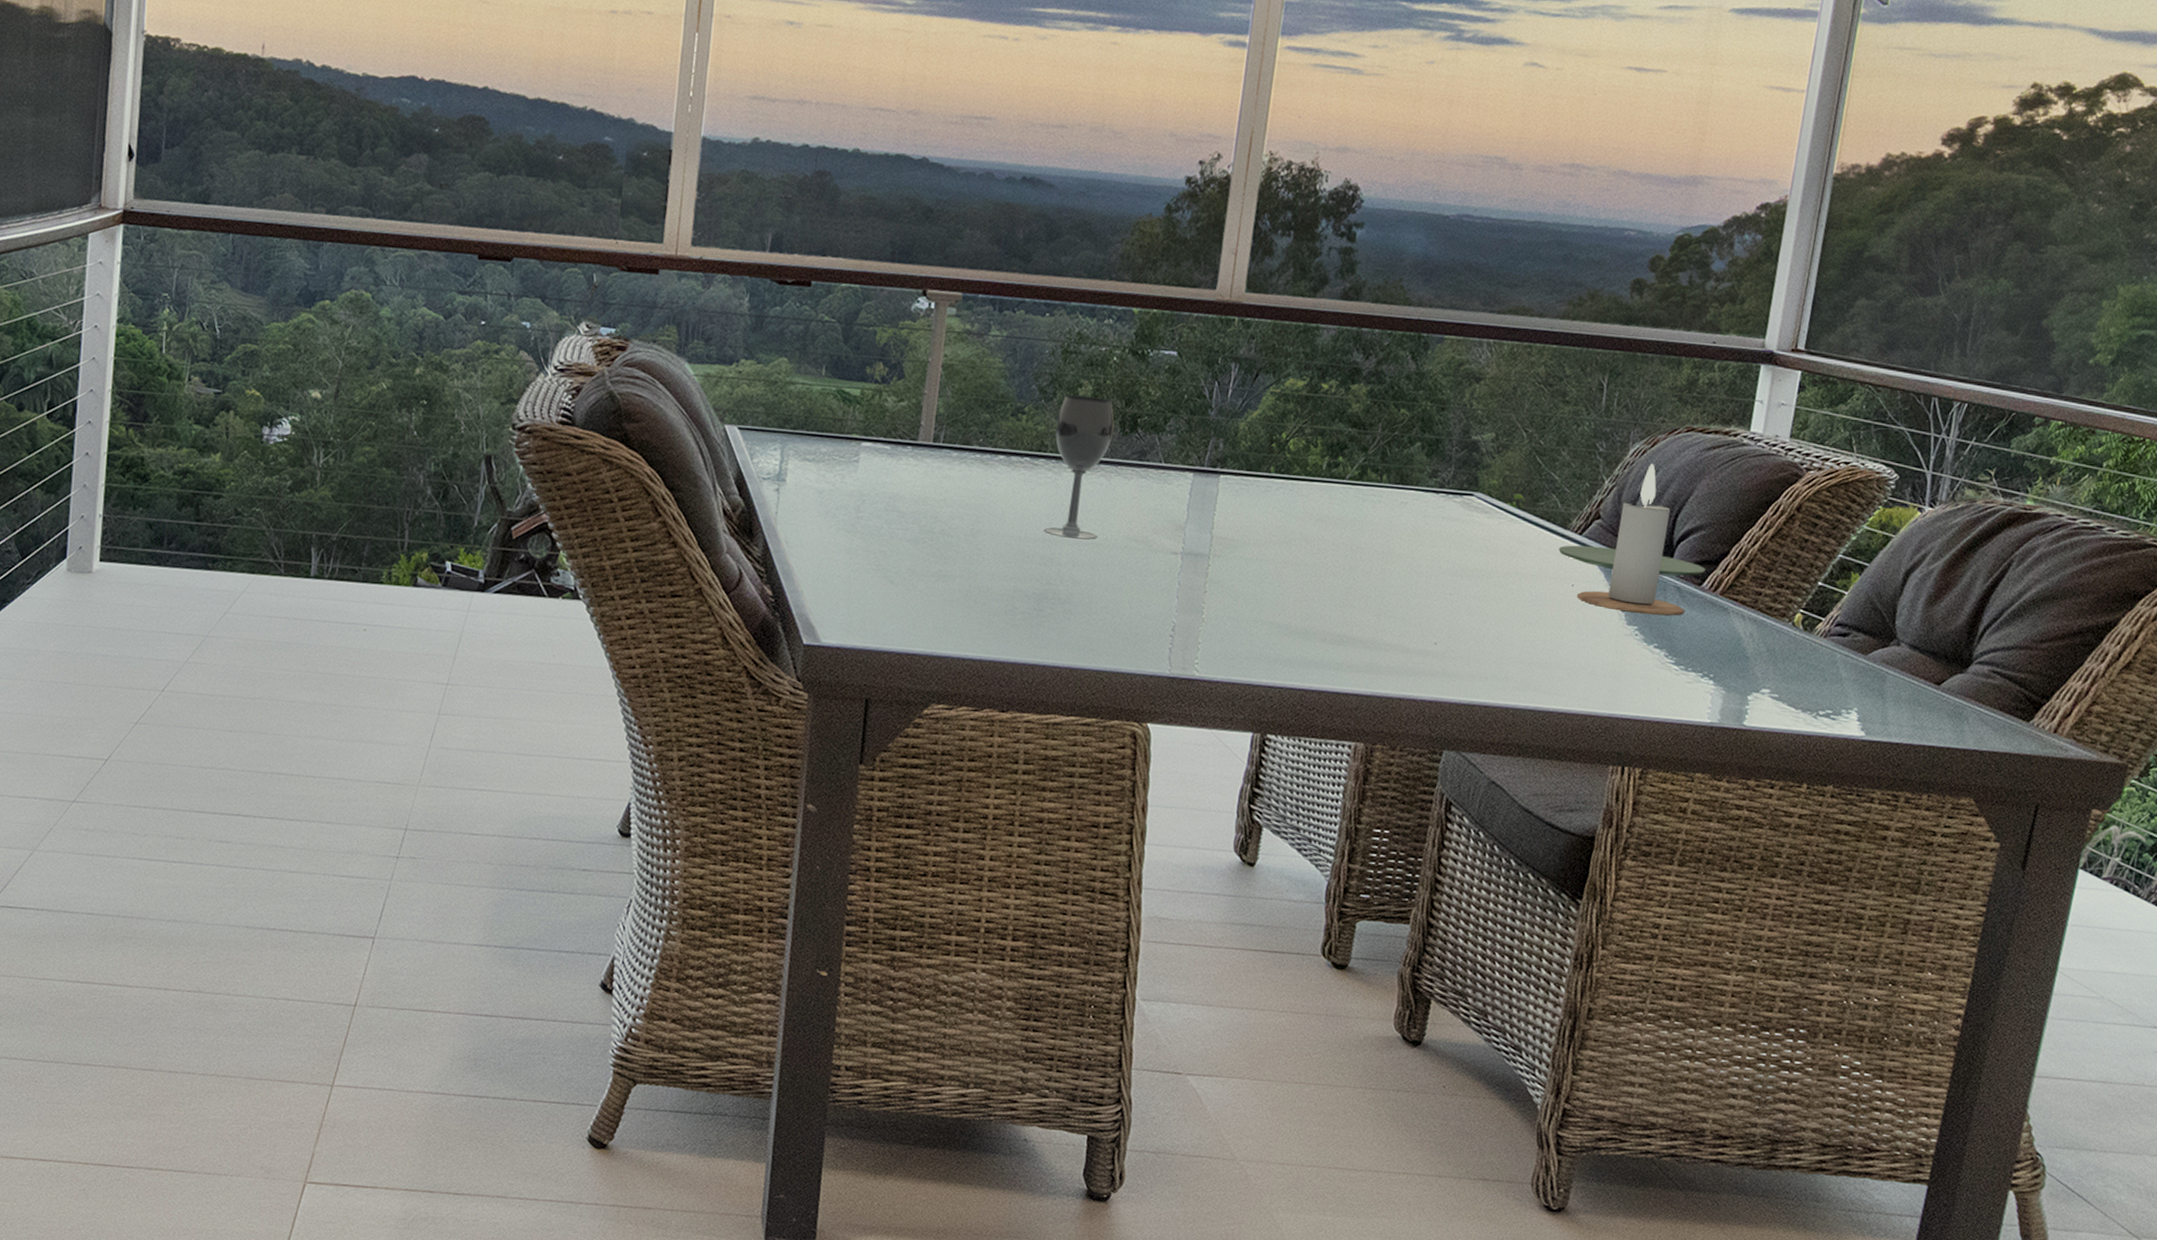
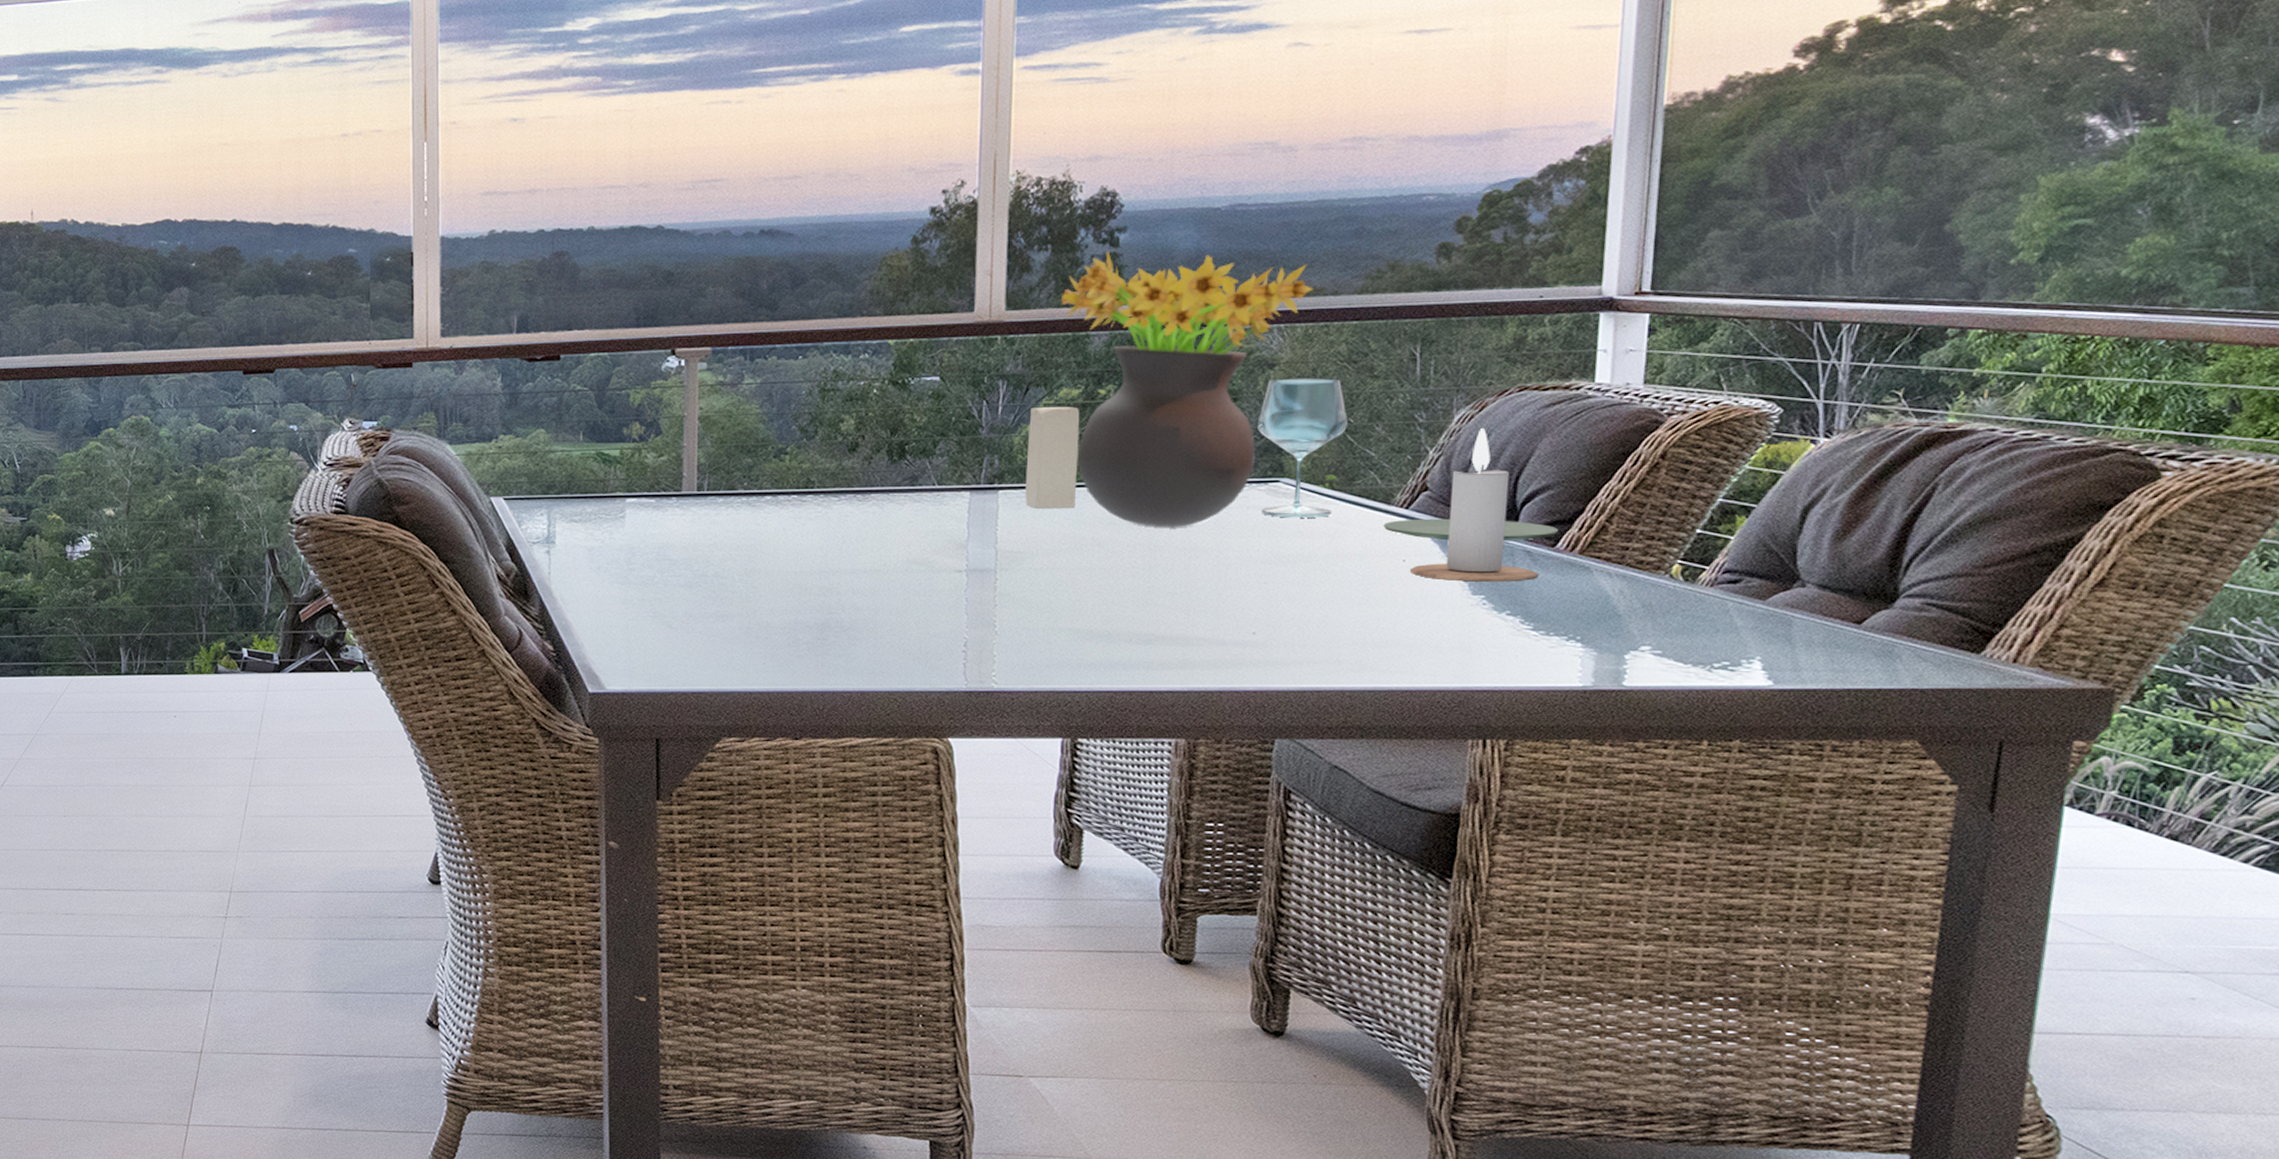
wine glass: present [1044,395,1115,540] -> none [820,430,882,567]
candle: none [1243,394,1303,502] -> present [1025,406,1080,510]
flower arrangement: none [1295,244,1522,531] -> present [1061,251,1313,528]
wine glass: none [1453,393,1539,535] -> present [1257,377,1348,518]

